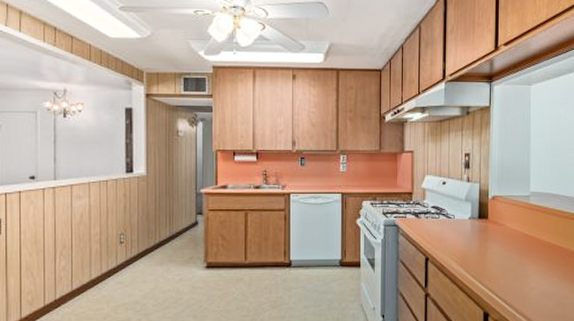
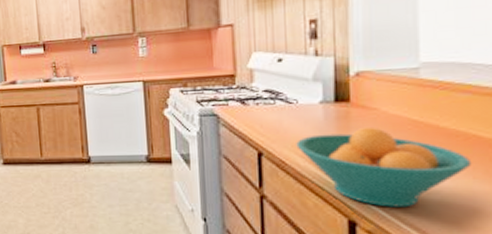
fruit bowl: none [452,238,557,301] -> present [296,126,472,207]

